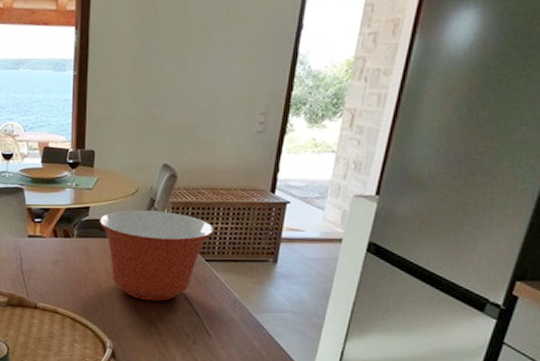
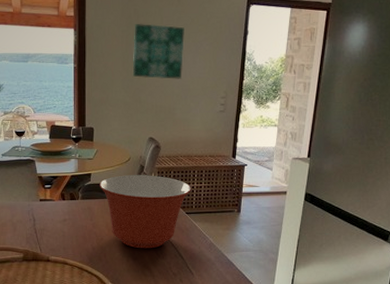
wall art: none [145,18,216,90] -> present [132,24,184,79]

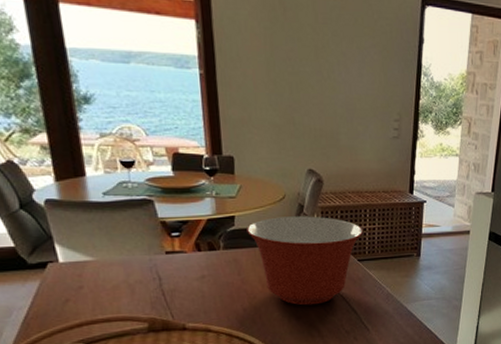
wall art: present [132,24,184,79] -> none [280,19,347,96]

